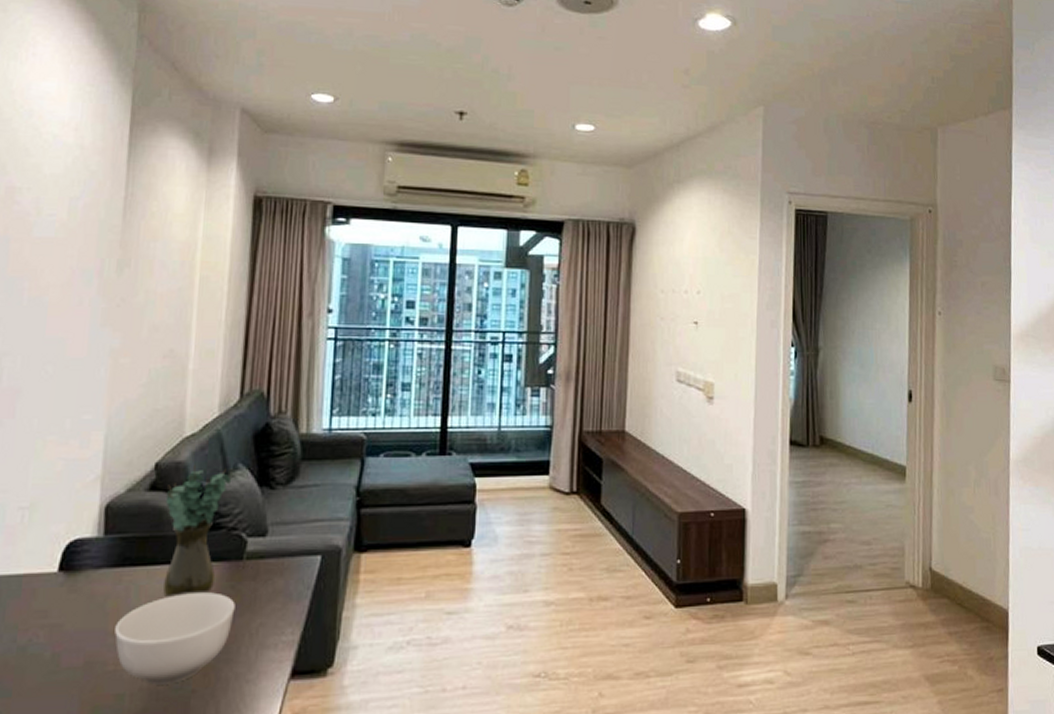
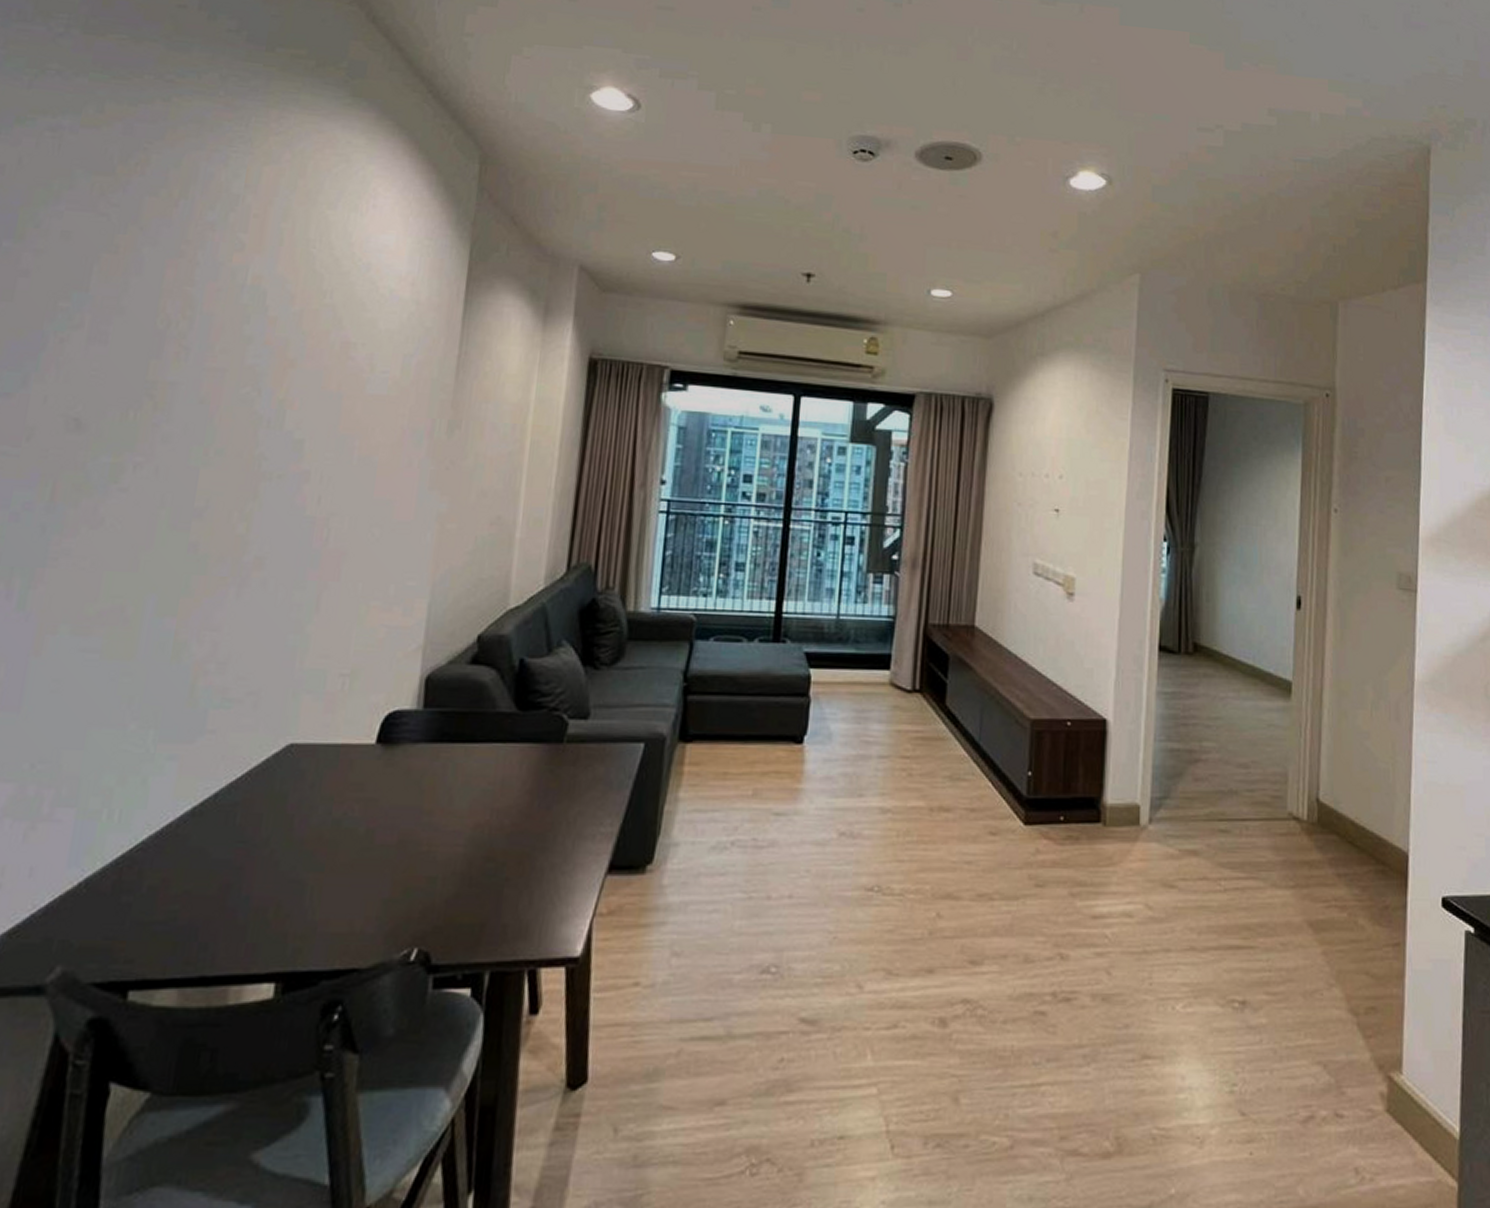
bowl: present [114,592,235,685] -> none [429,774,554,870]
vase: present [163,465,232,599] -> none [480,640,555,779]

